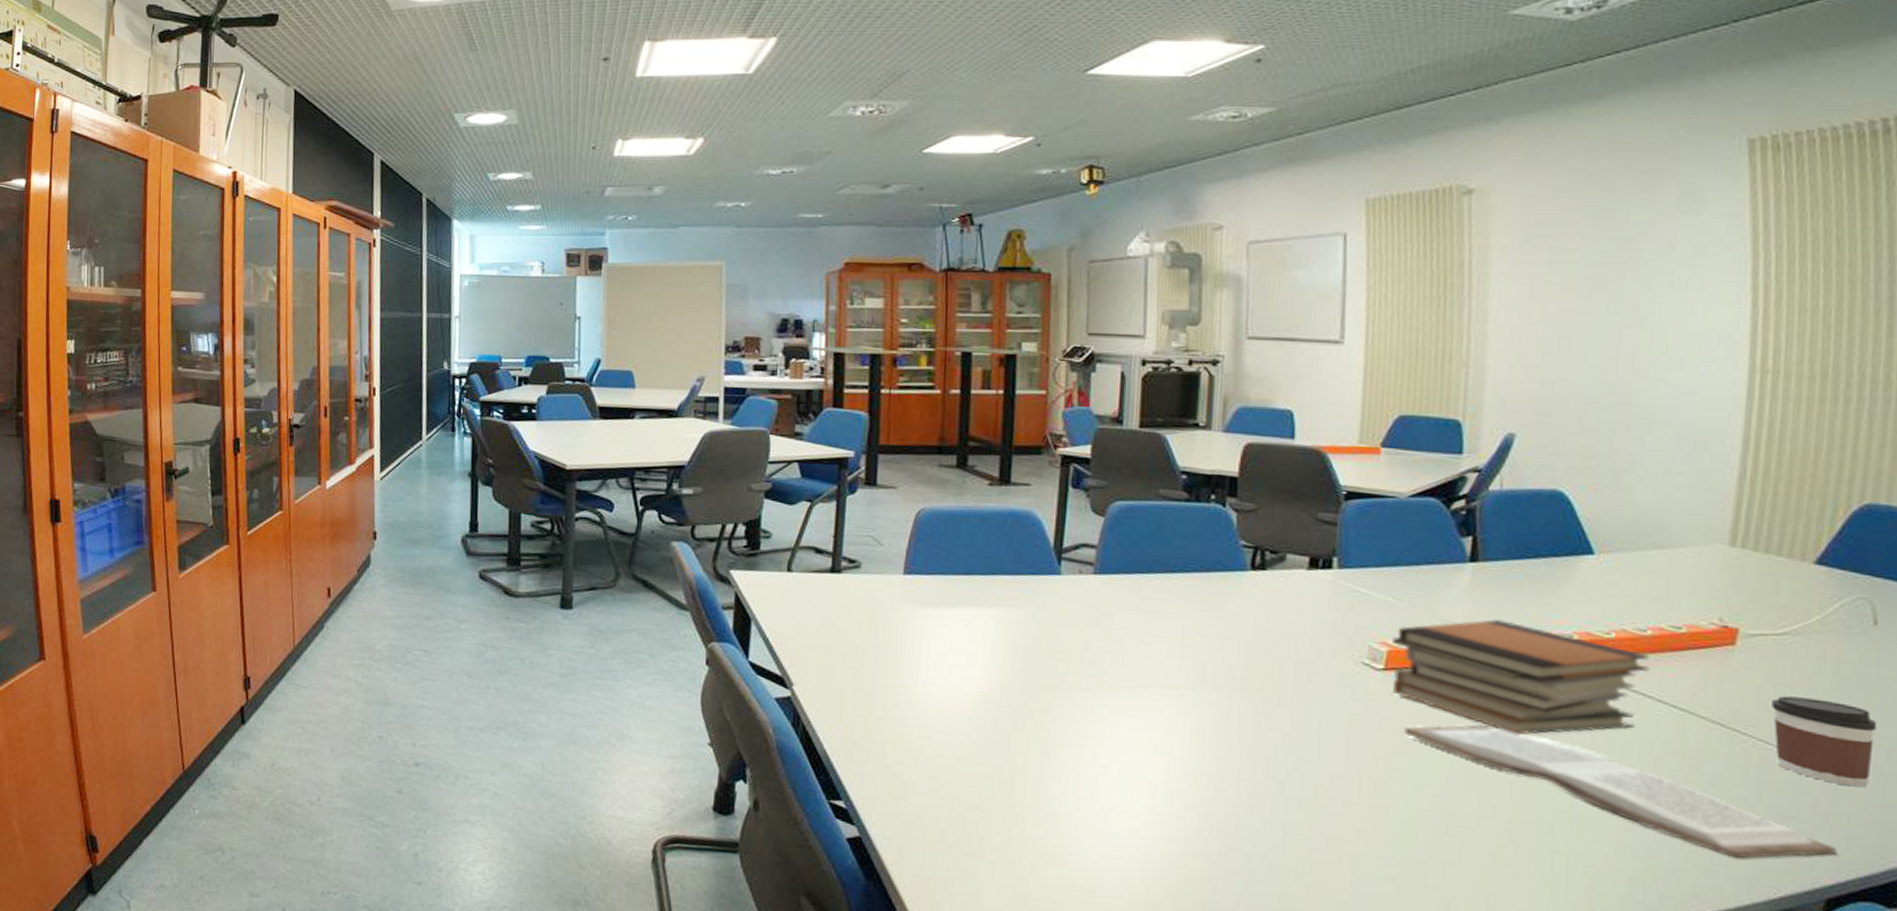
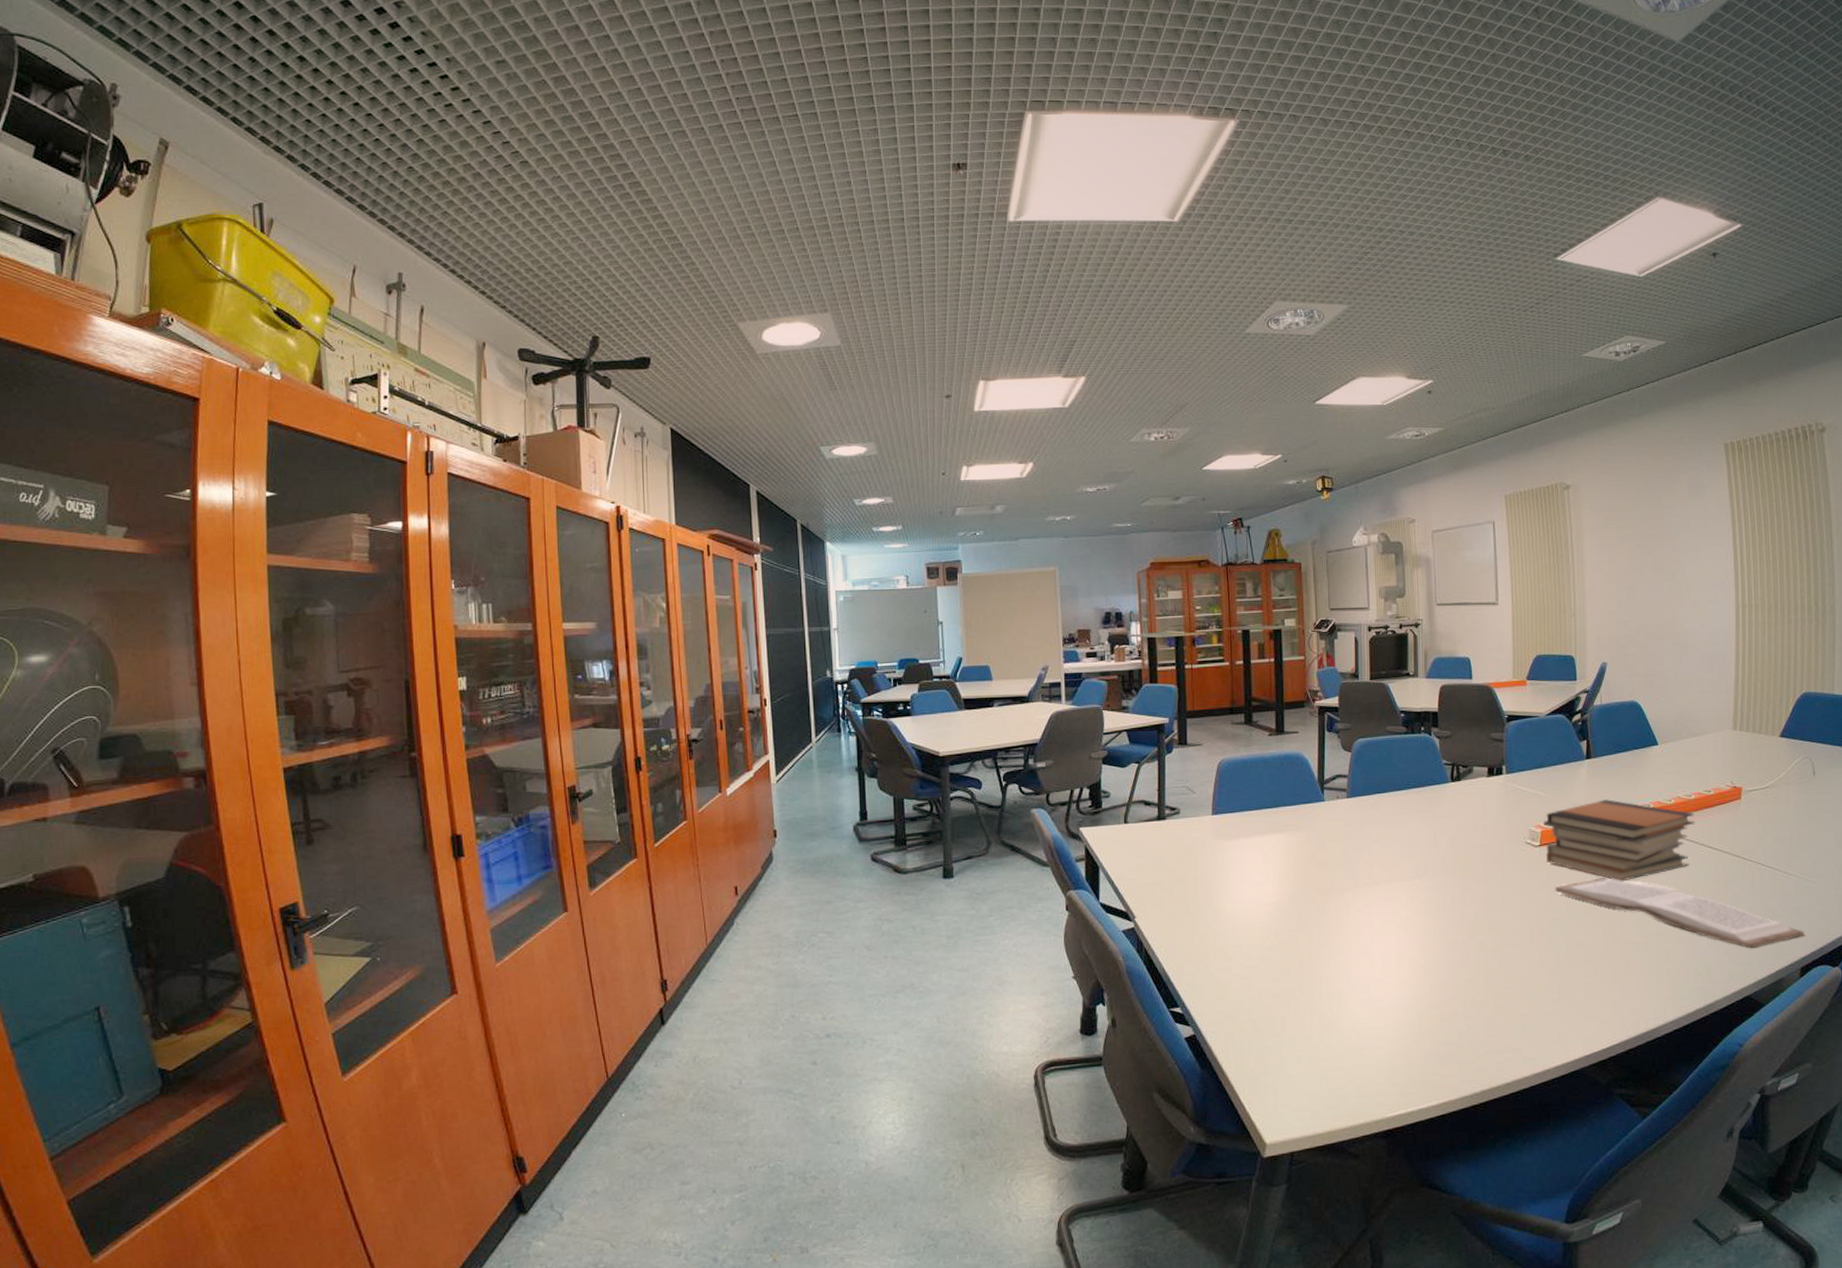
coffee cup: present [1772,696,1878,788] -> none [1763,830,1820,888]

